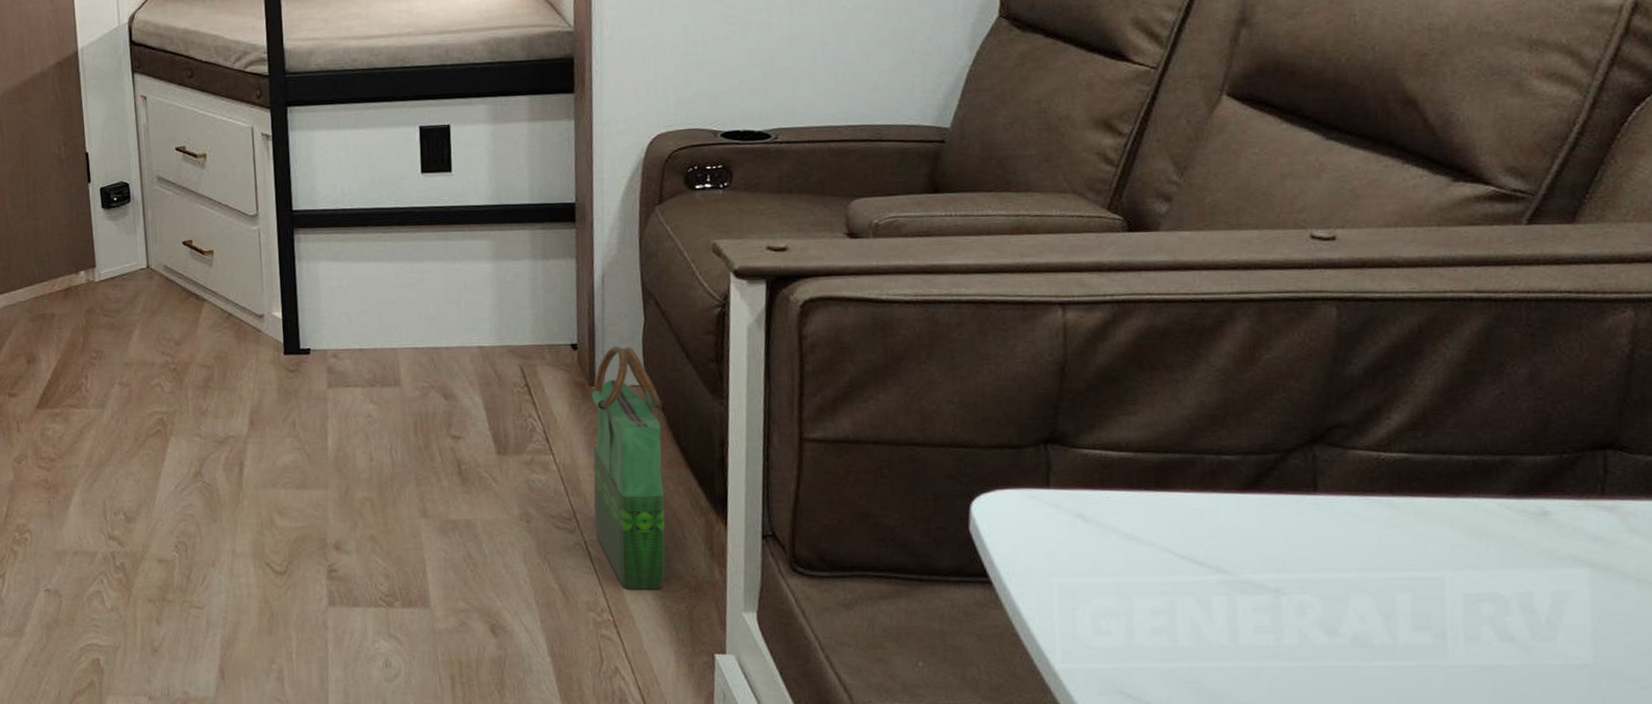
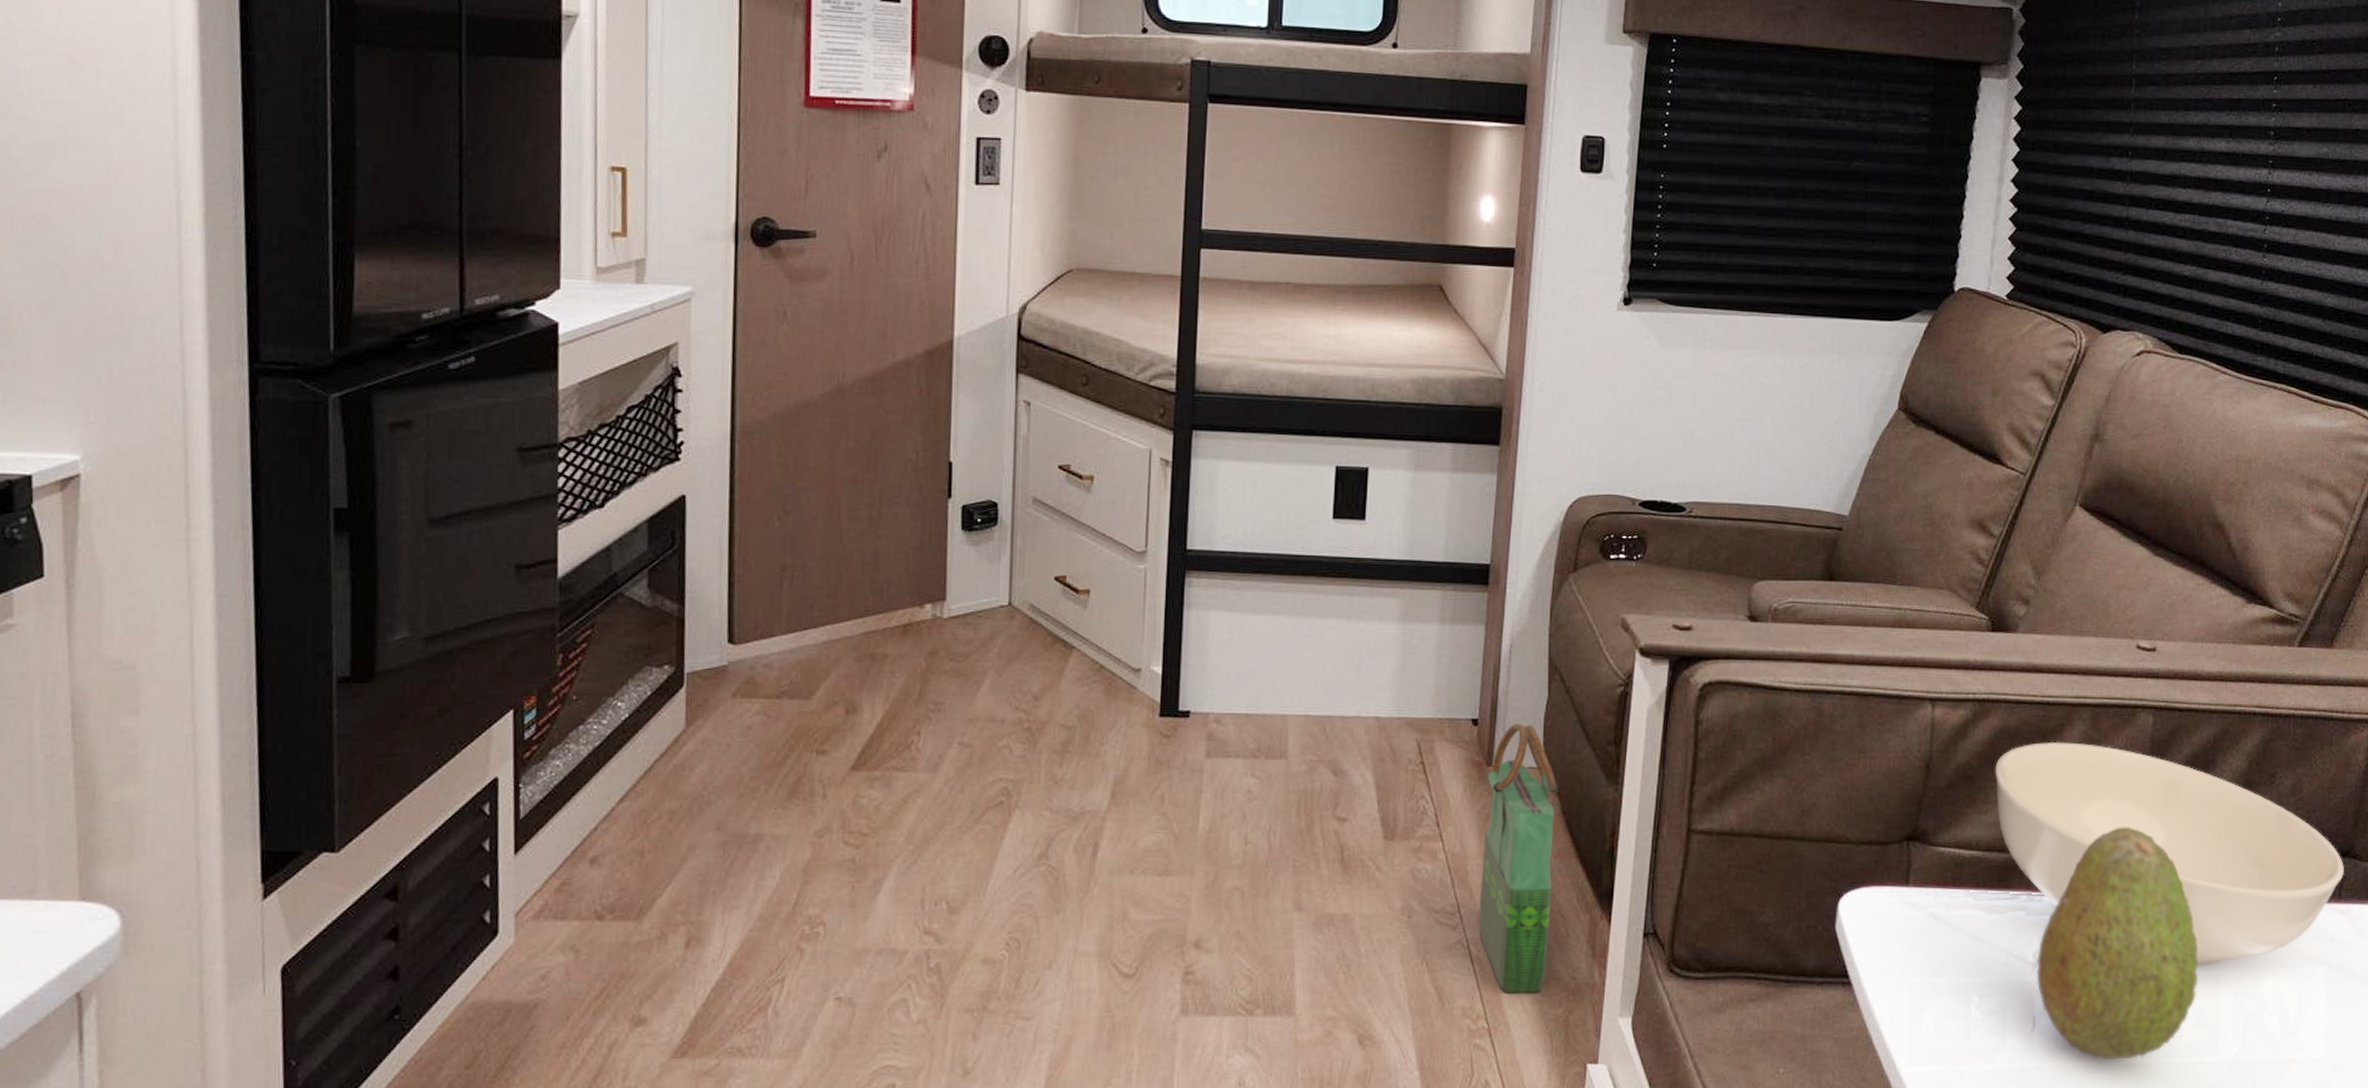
bowl: none [1143,339,1607,567] -> present [1995,741,2344,967]
fruit: none [1207,424,1416,662] -> present [2035,827,2199,1061]

